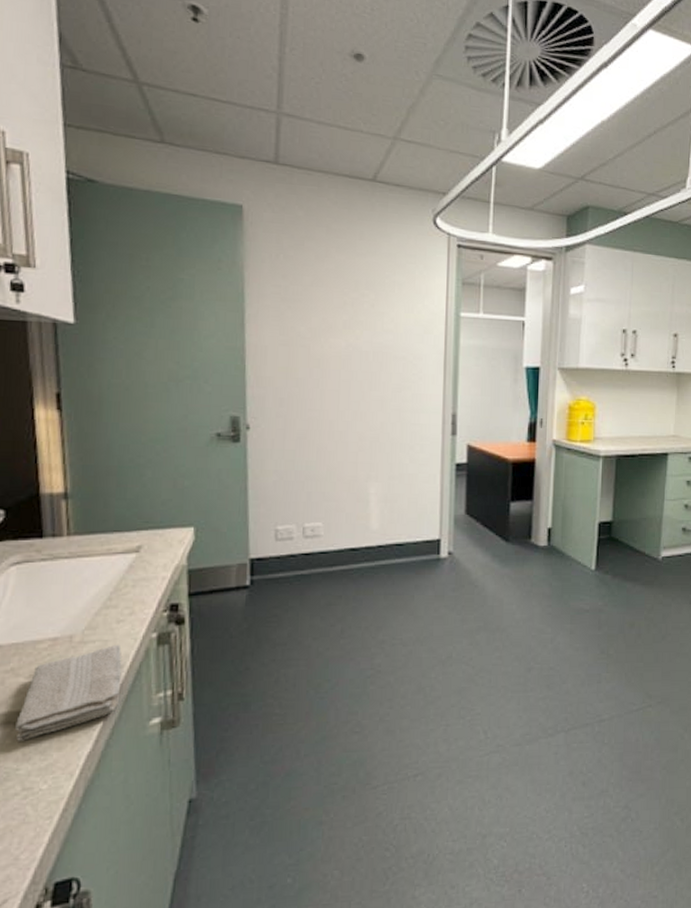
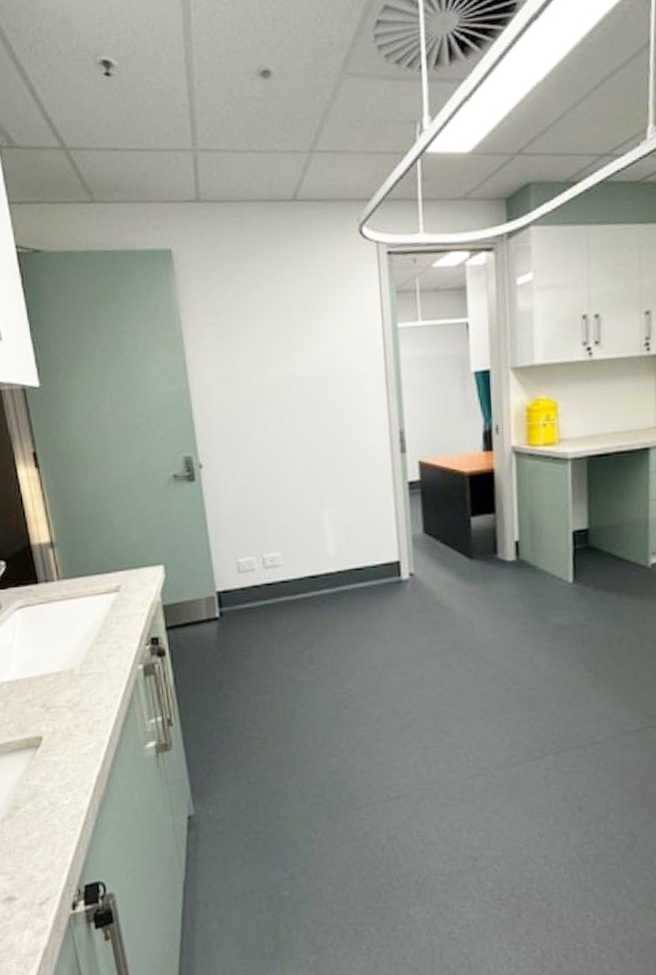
washcloth: present [15,645,121,741] -> none [37,677,119,763]

